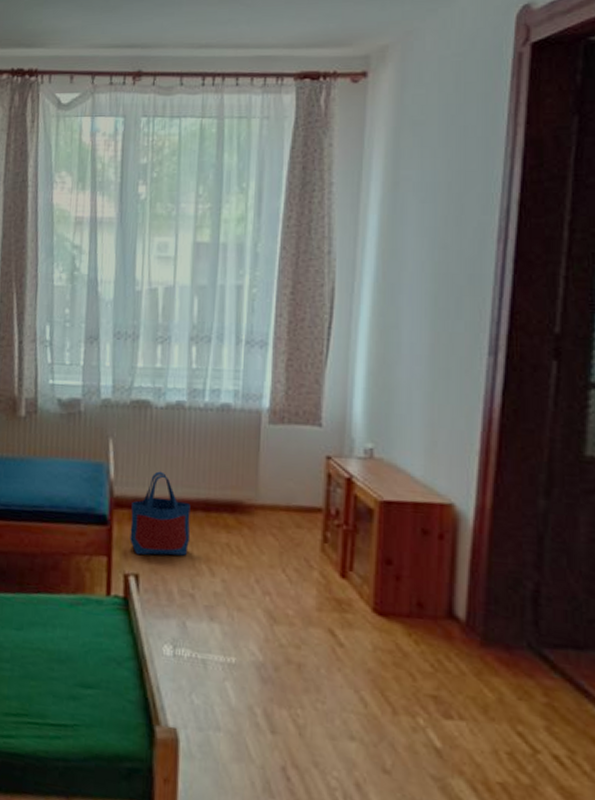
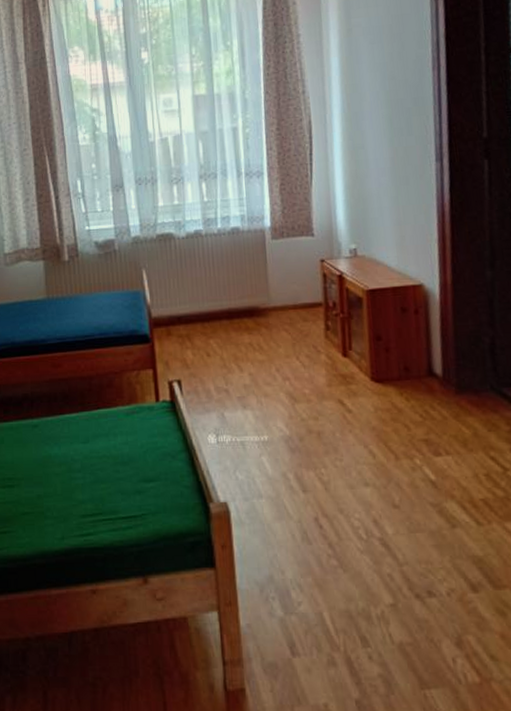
tote bag: present [130,471,191,556] -> none [168,291,220,364]

